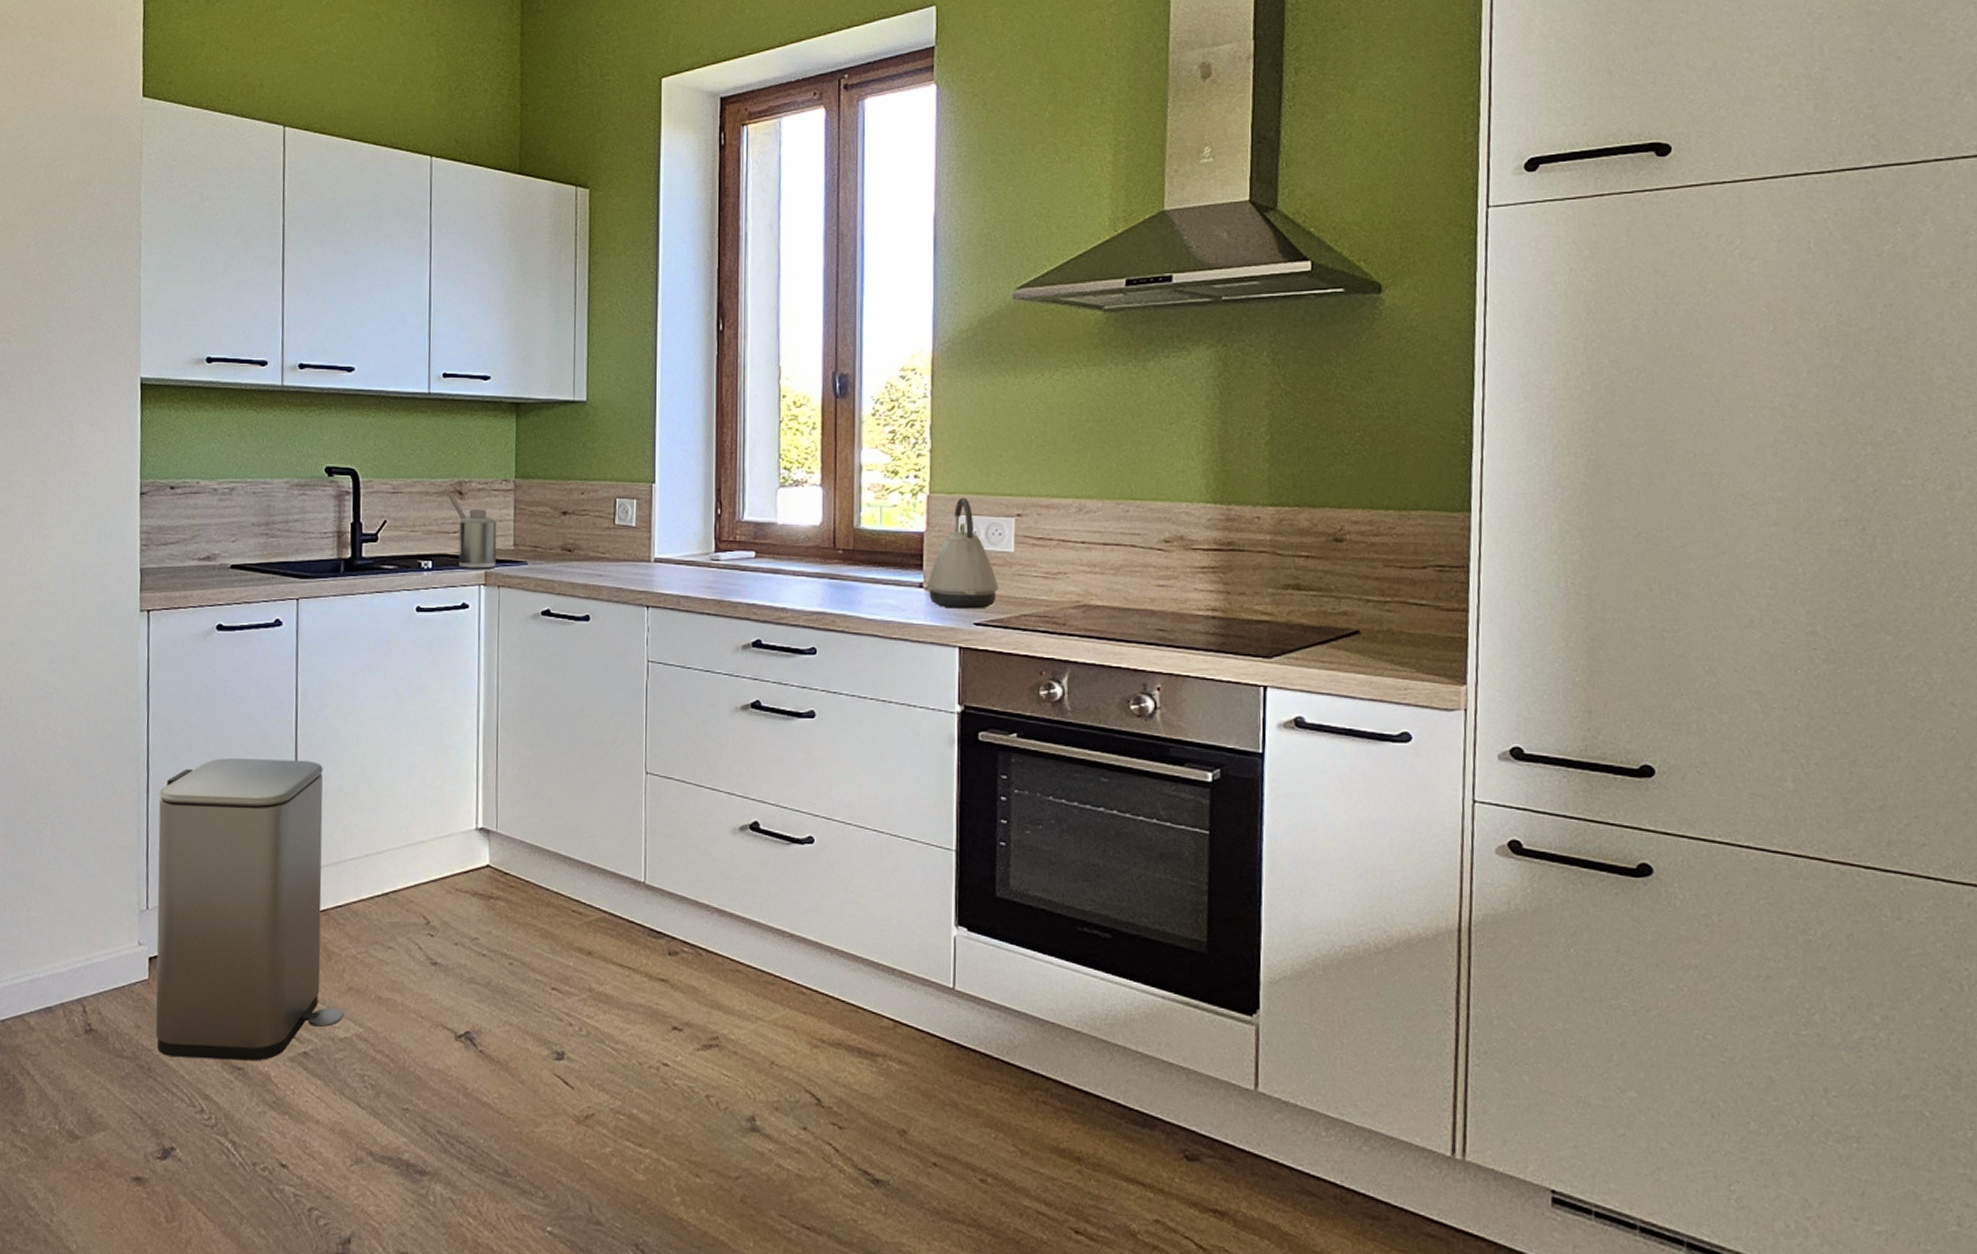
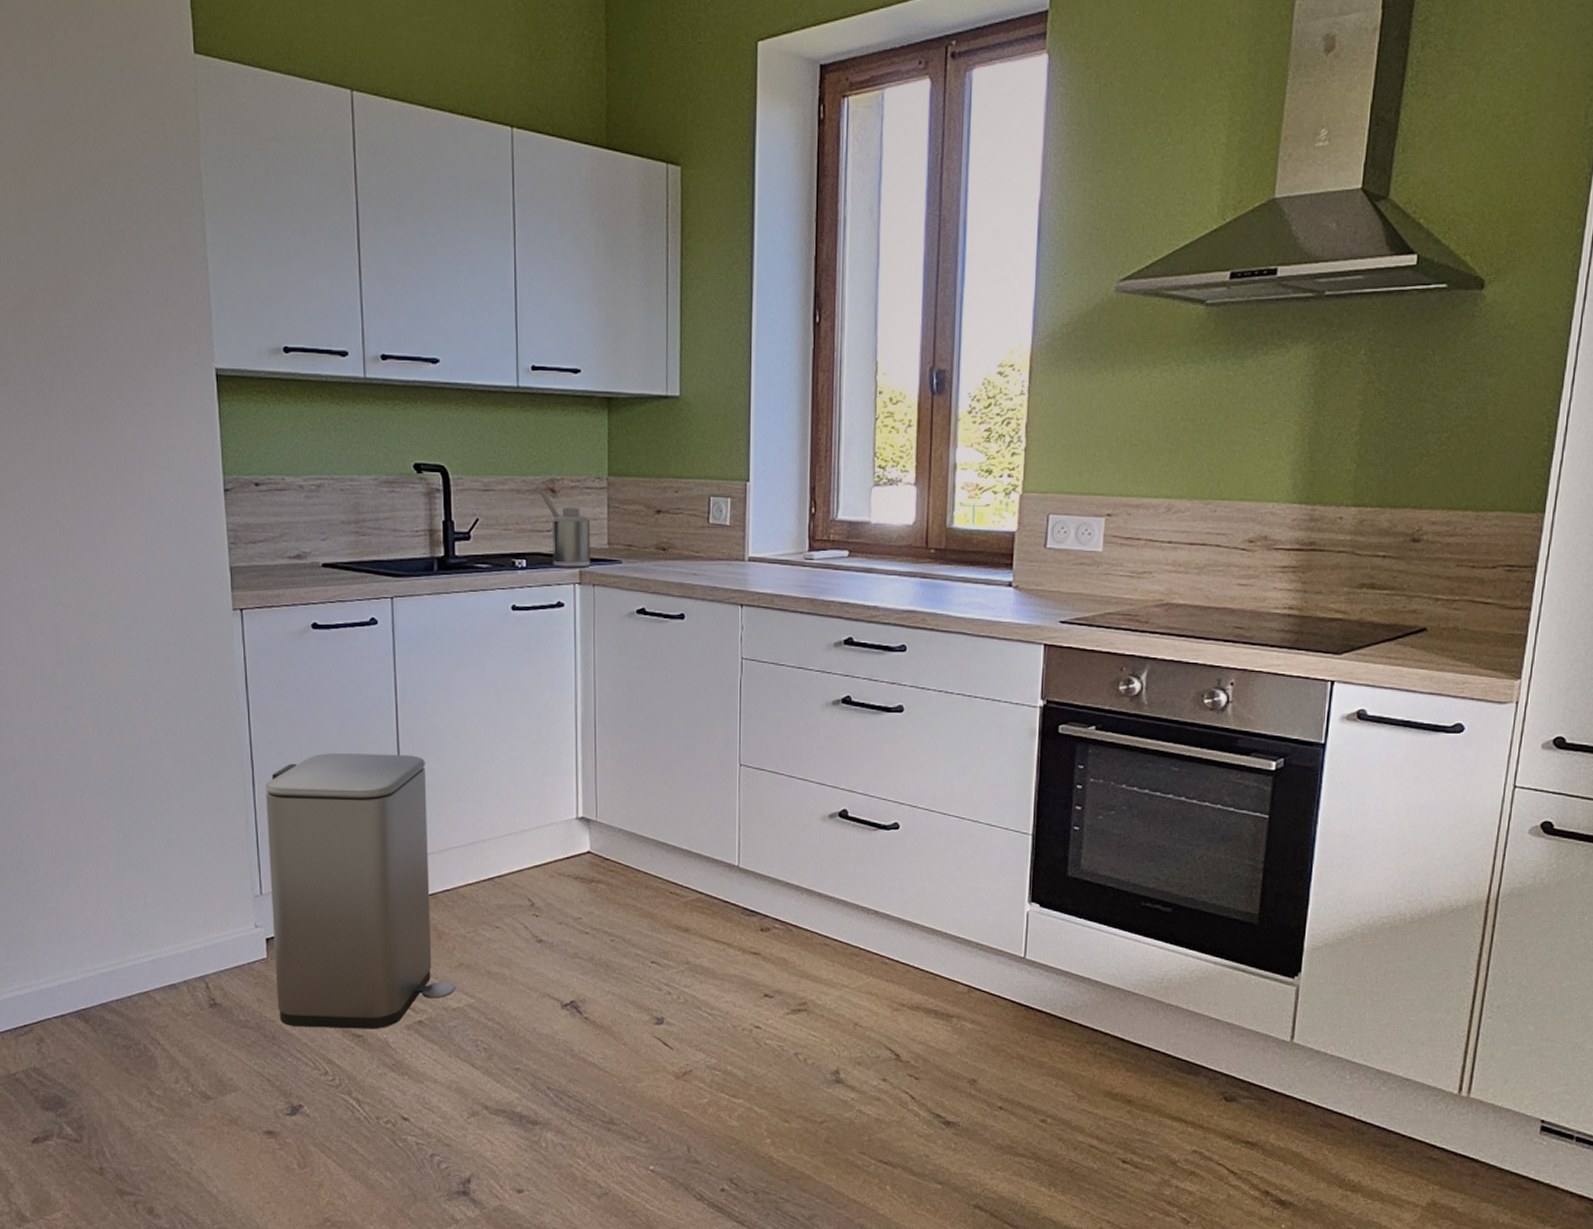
kettle: present [926,497,998,609] -> none [1015,497,1085,608]

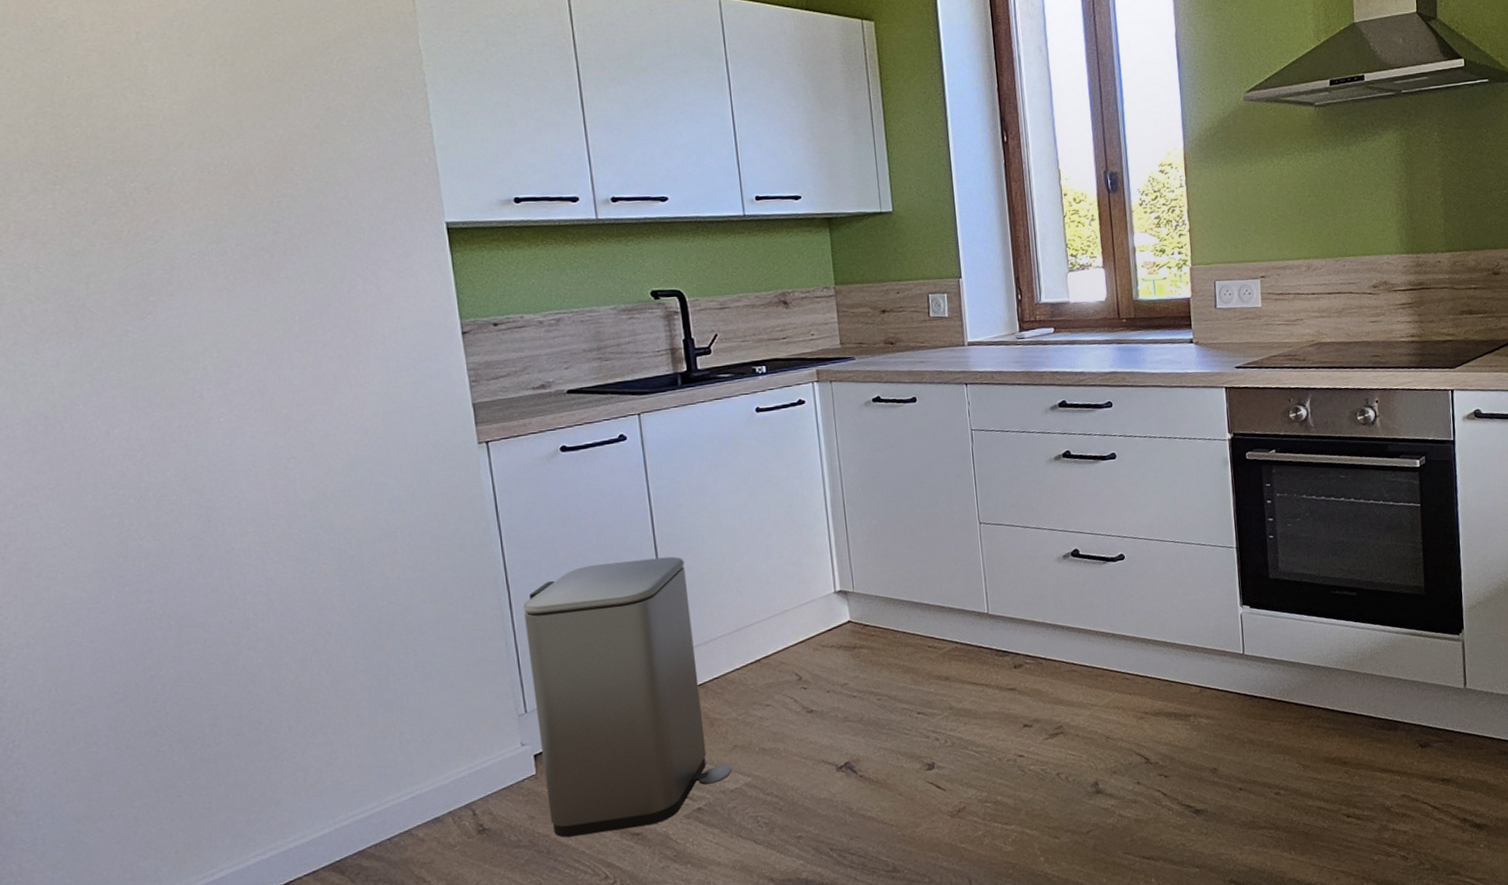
soap dispenser: present [540,491,591,569] -> none [773,303,826,370]

